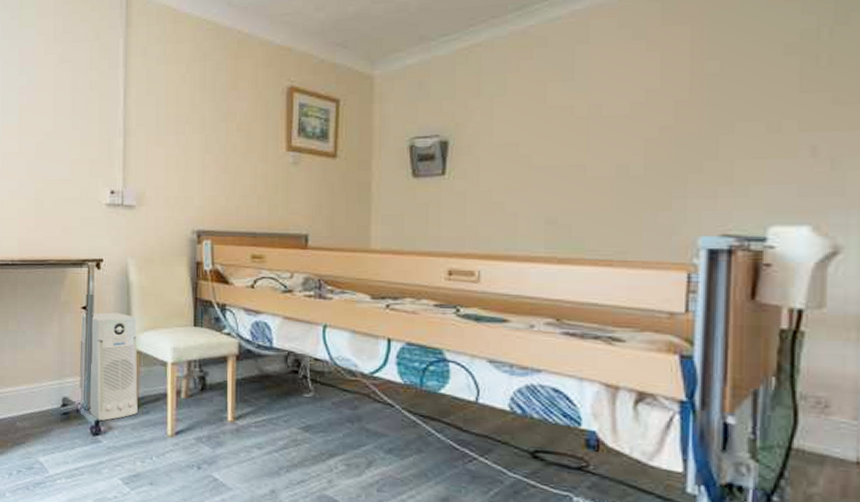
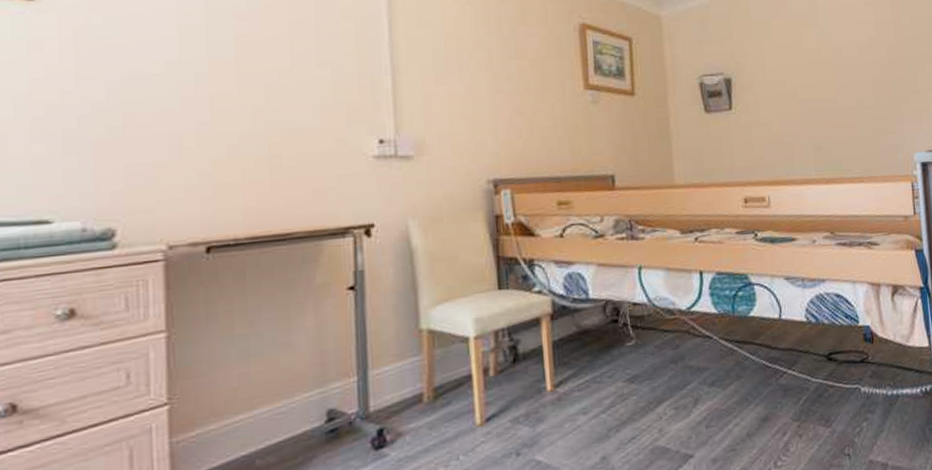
air purifier: present [80,312,138,421] -> none [348,287,435,428]

